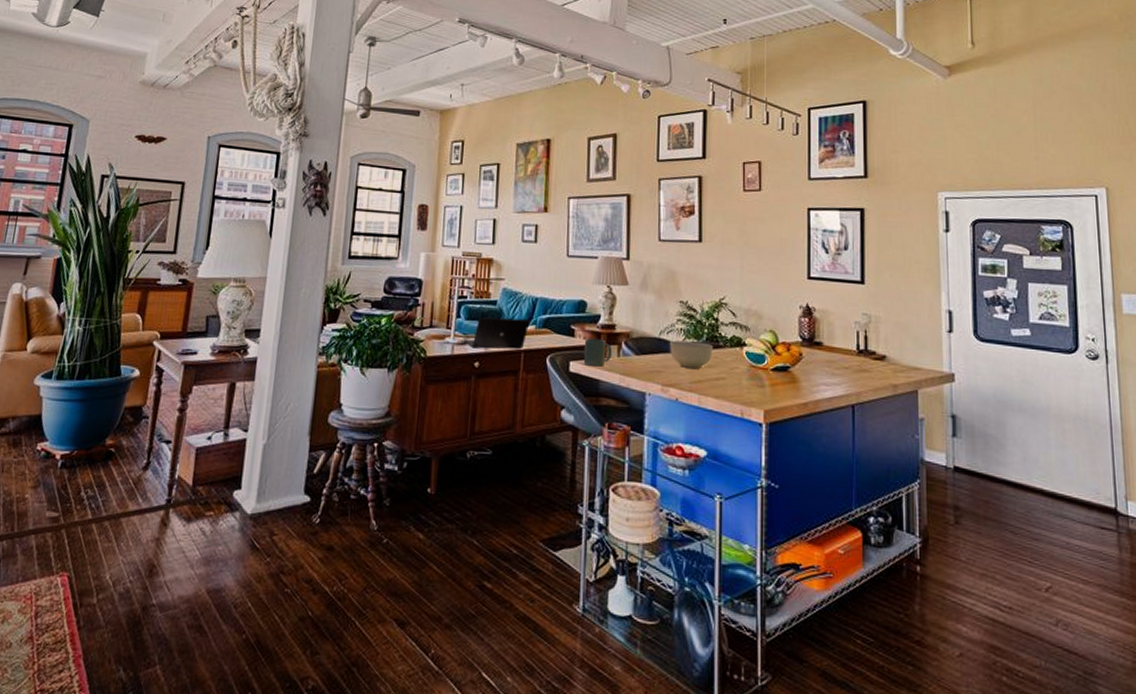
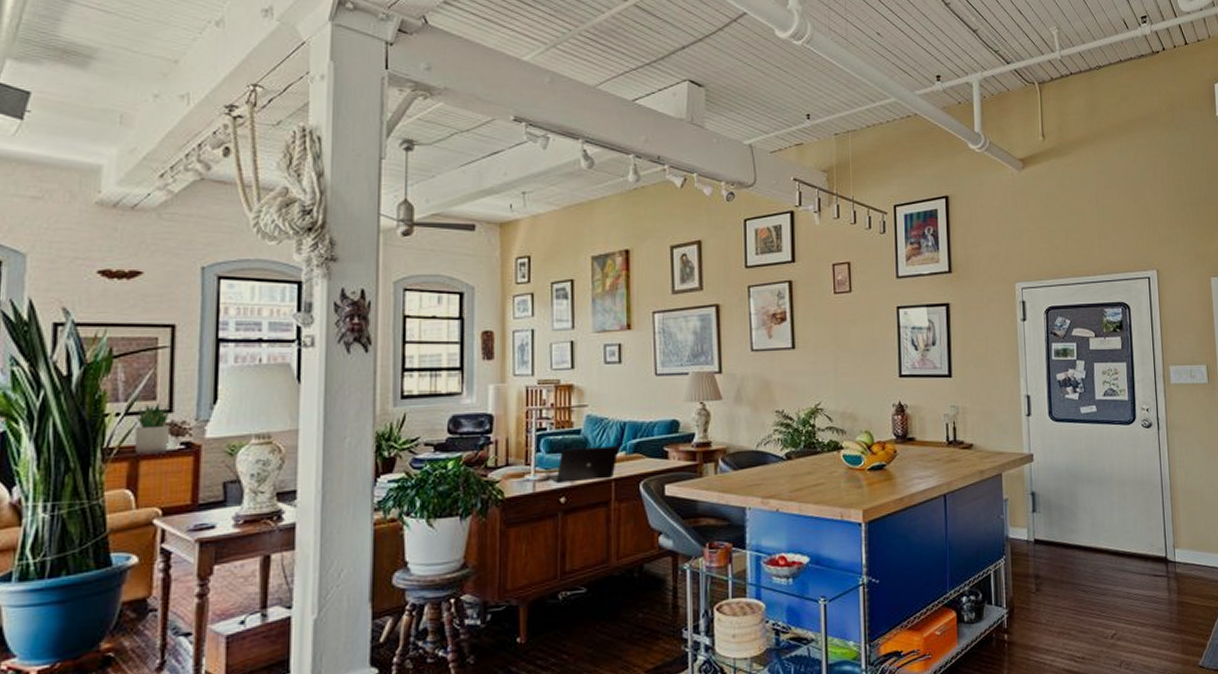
planter: none [146,244,175,287] -> present [134,401,170,455]
mug: present [583,338,612,368] -> none [679,458,709,489]
bowl: present [669,340,713,368] -> none [767,450,811,477]

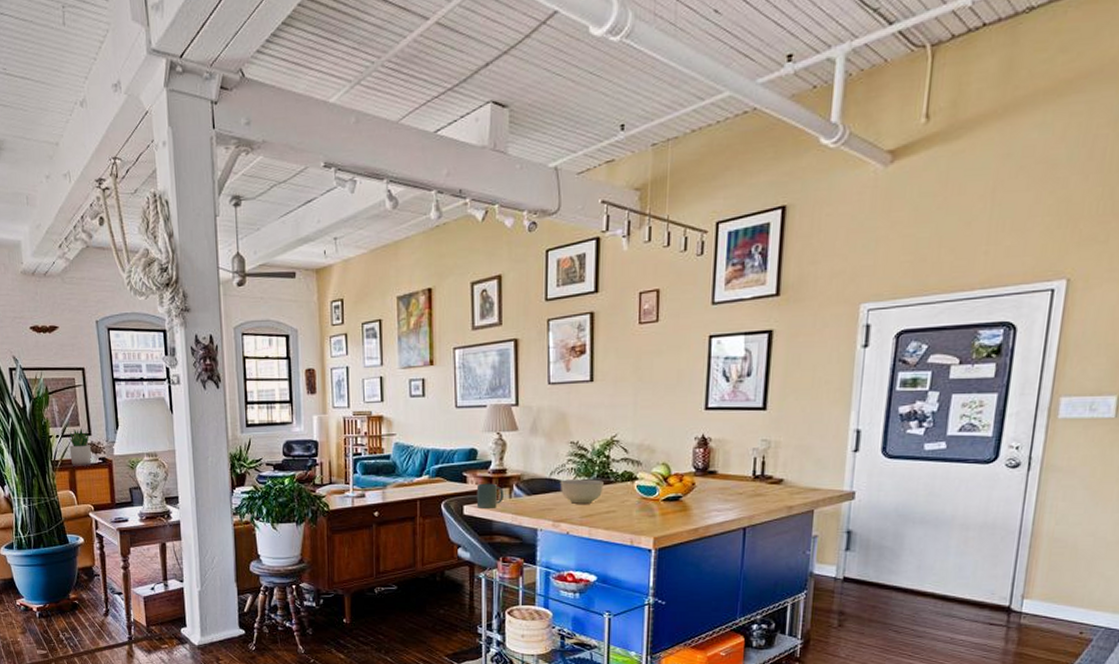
laptop: present [547,446,619,483] -> none [363,470,424,500]
mug: none [679,458,709,489] -> present [476,483,504,510]
bowl: none [767,450,811,477] -> present [560,479,604,504]

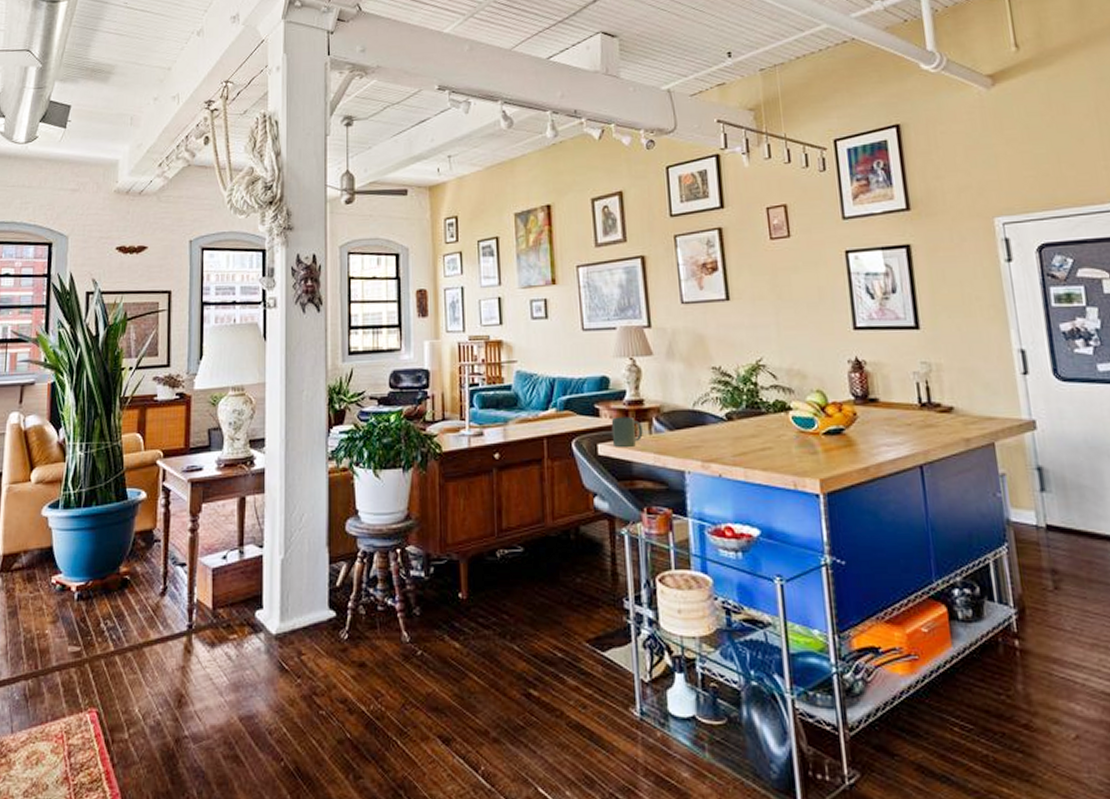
planter: present [68,427,92,466] -> none [142,357,168,403]
bowl: present [560,479,604,504] -> none [705,410,755,440]

